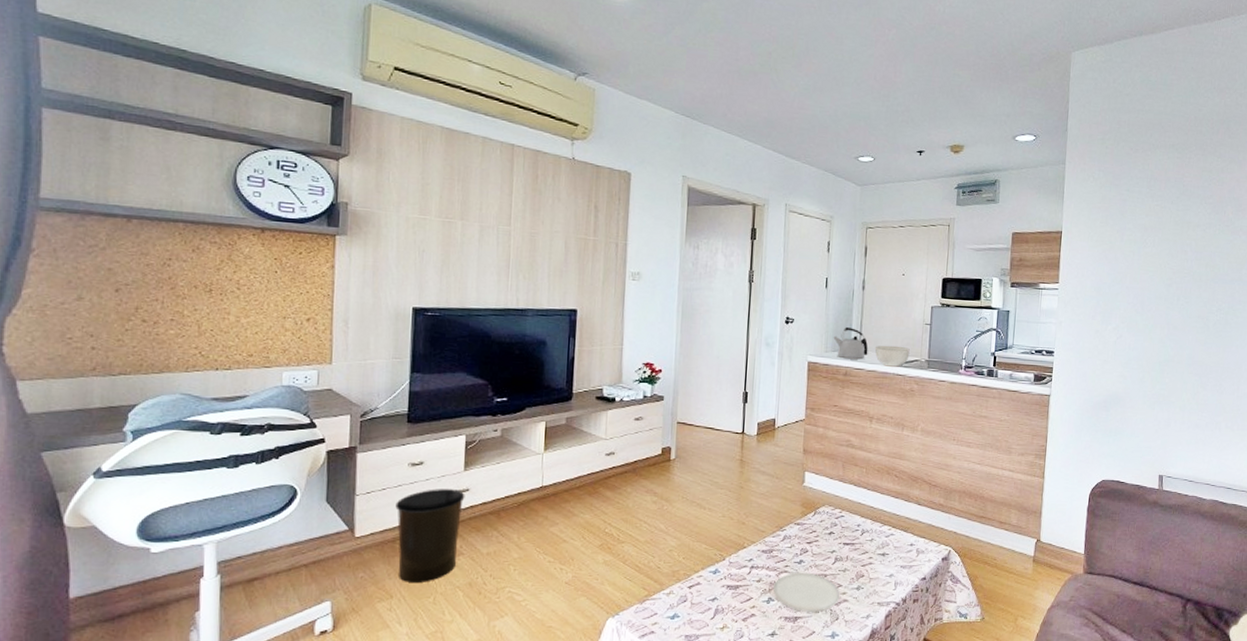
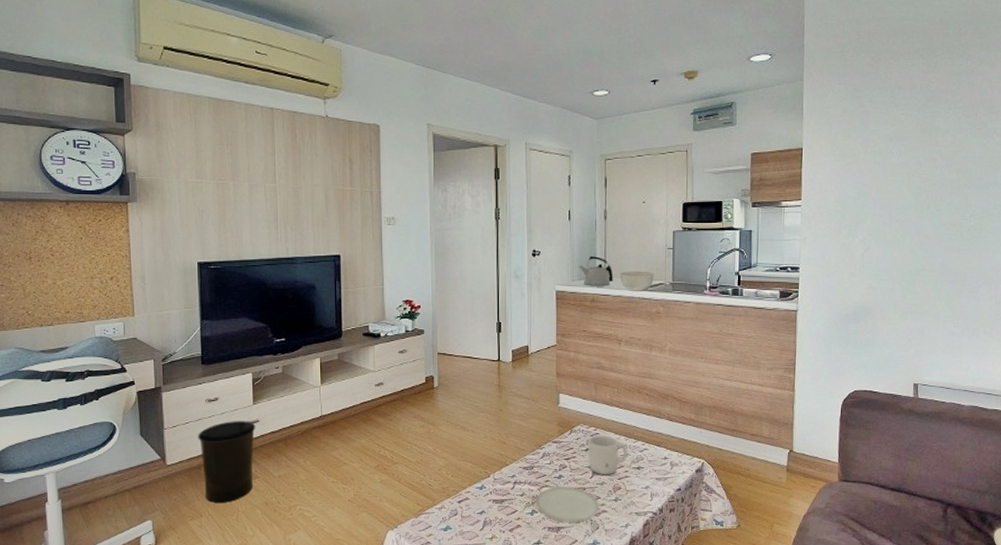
mug: none [831,518,873,562] -> present [587,435,627,475]

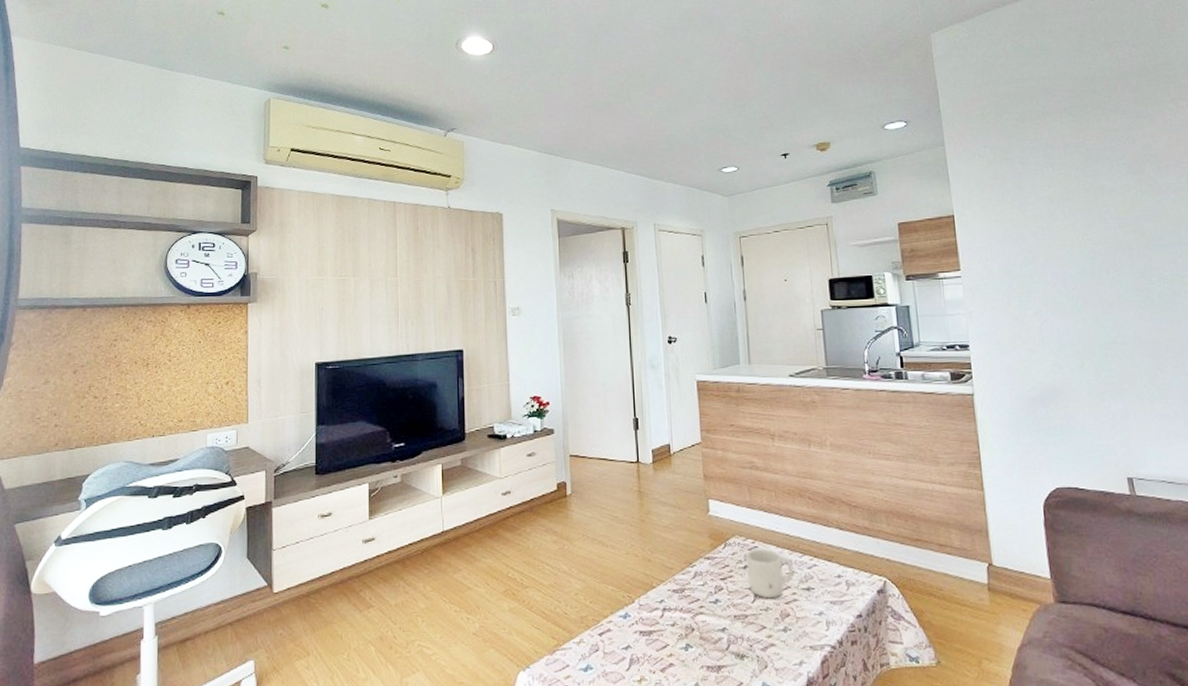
waste bin: present [198,421,256,503] -> none [308,539,371,638]
plate: present [535,486,599,522] -> none [689,613,766,659]
kettle: present [579,256,613,288] -> none [720,341,759,376]
bowl: present [619,271,654,292] -> none [766,355,805,380]

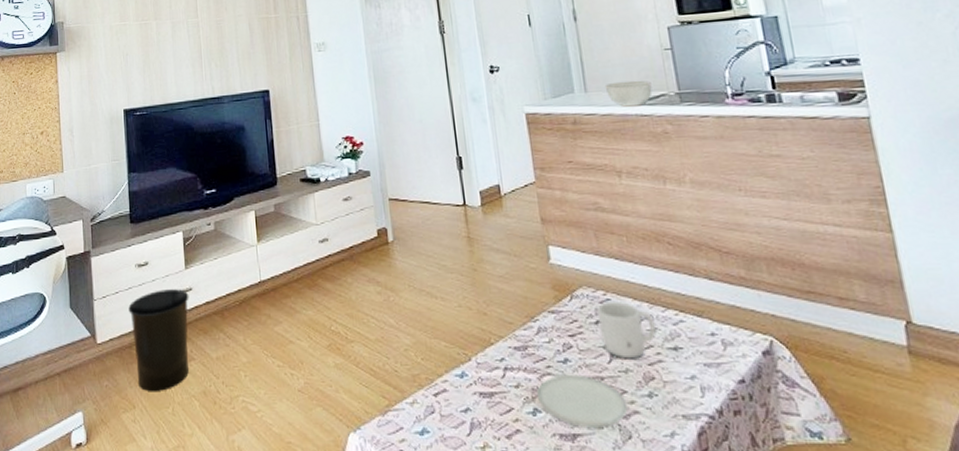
waste bin: none [308,539,371,638] -> present [128,289,189,391]
plate: none [689,613,766,659] -> present [536,374,628,427]
bowl: none [766,355,805,380] -> present [604,80,653,108]

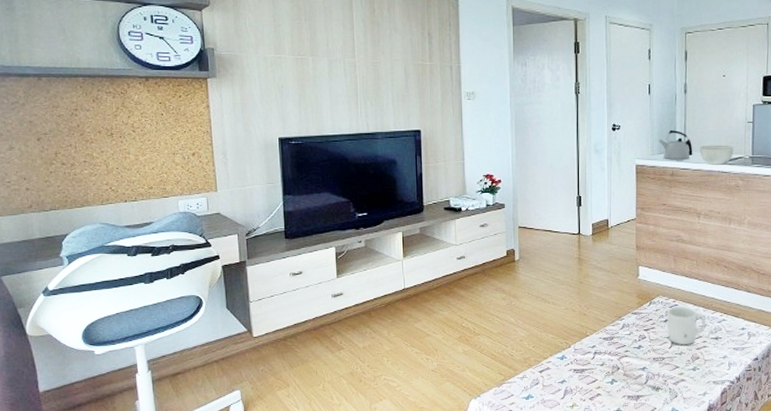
waste bin: present [128,289,189,391] -> none [283,294,340,373]
plate: present [536,374,628,427] -> none [615,356,678,391]
kettle: none [550,67,598,106] -> present [659,130,693,161]

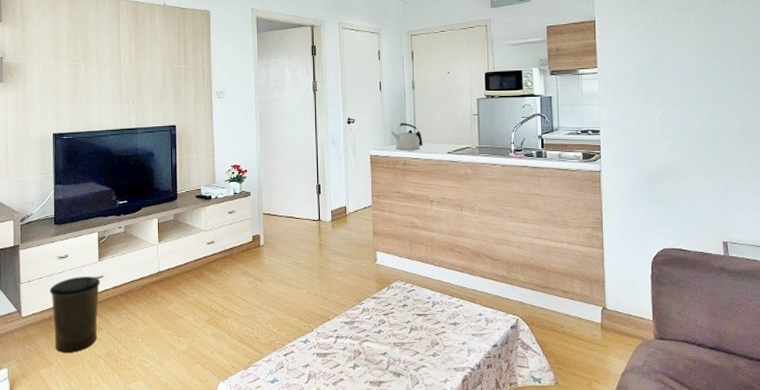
waste bin: none [283,294,340,373] -> present [50,276,101,353]
mug: present [666,307,706,346] -> none [405,292,443,331]
bowl: present [699,145,734,166] -> none [428,136,461,156]

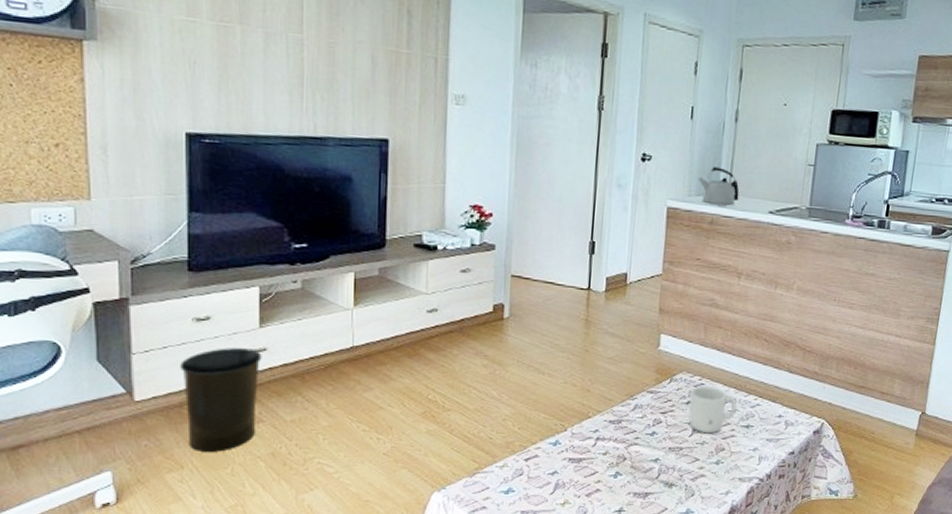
mug: none [405,292,443,331] -> present [688,386,737,434]

